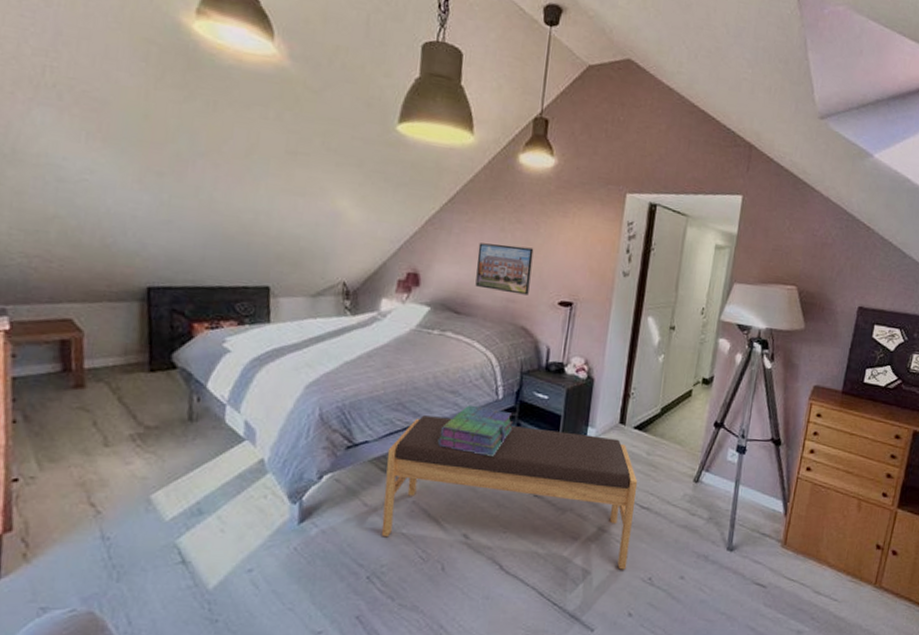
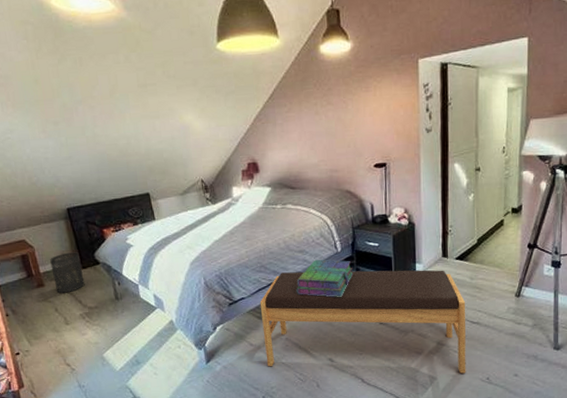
trash can: none [101,346,150,402] -> present [50,252,85,294]
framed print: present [475,243,534,295] -> none [299,123,348,165]

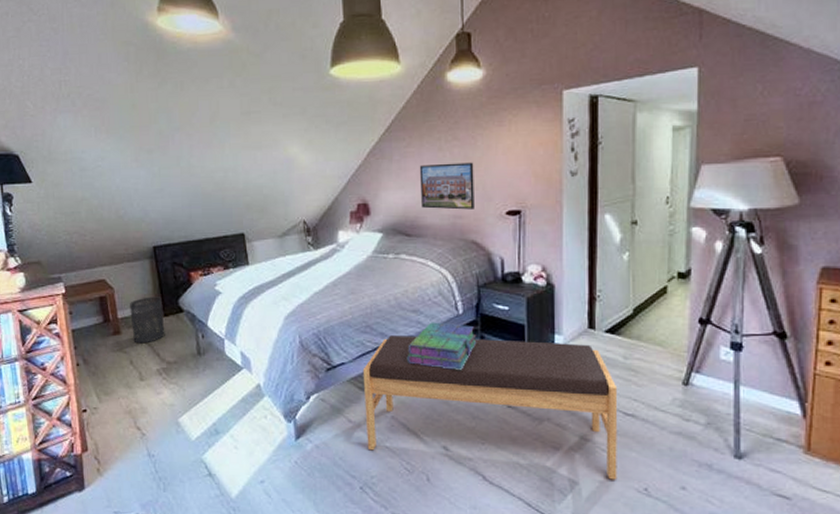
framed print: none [299,123,348,165] -> present [419,162,475,210]

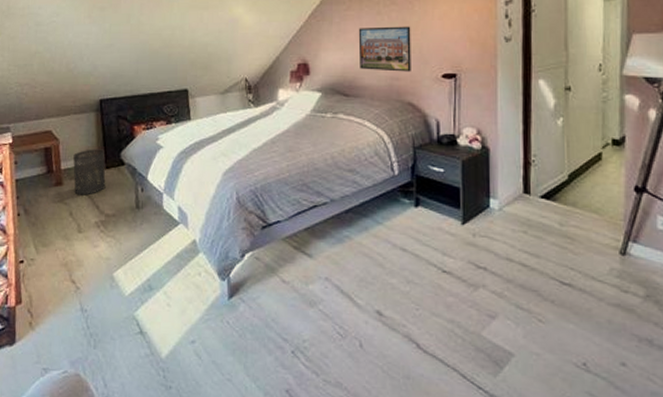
bench: present [362,335,618,480] -> none [298,194,555,353]
stack of books: present [408,322,477,370] -> none [343,182,412,232]

